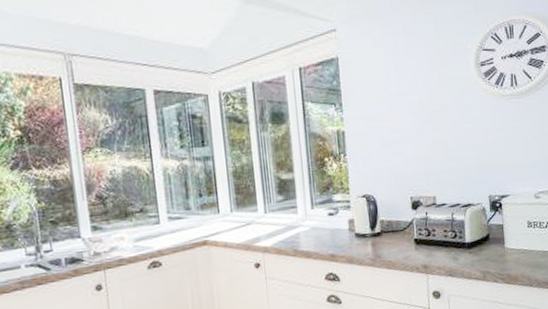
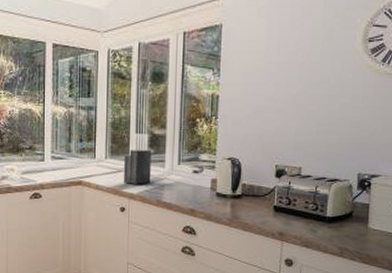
knife block: none [252,179,284,237] -> present [124,133,151,184]

